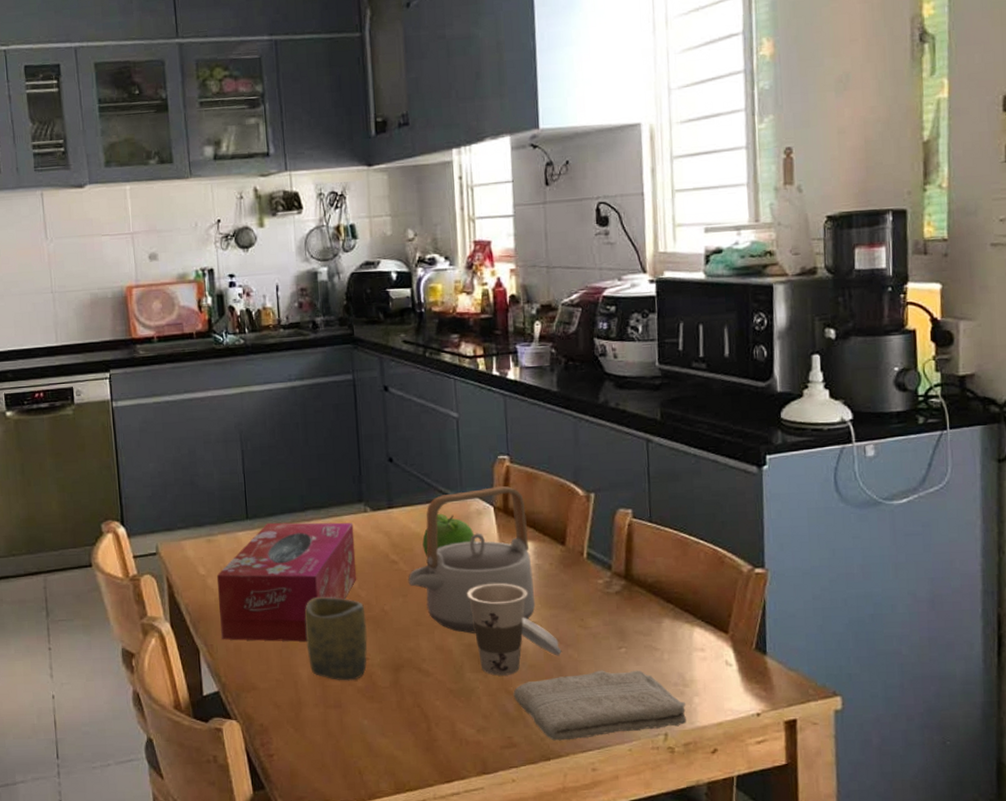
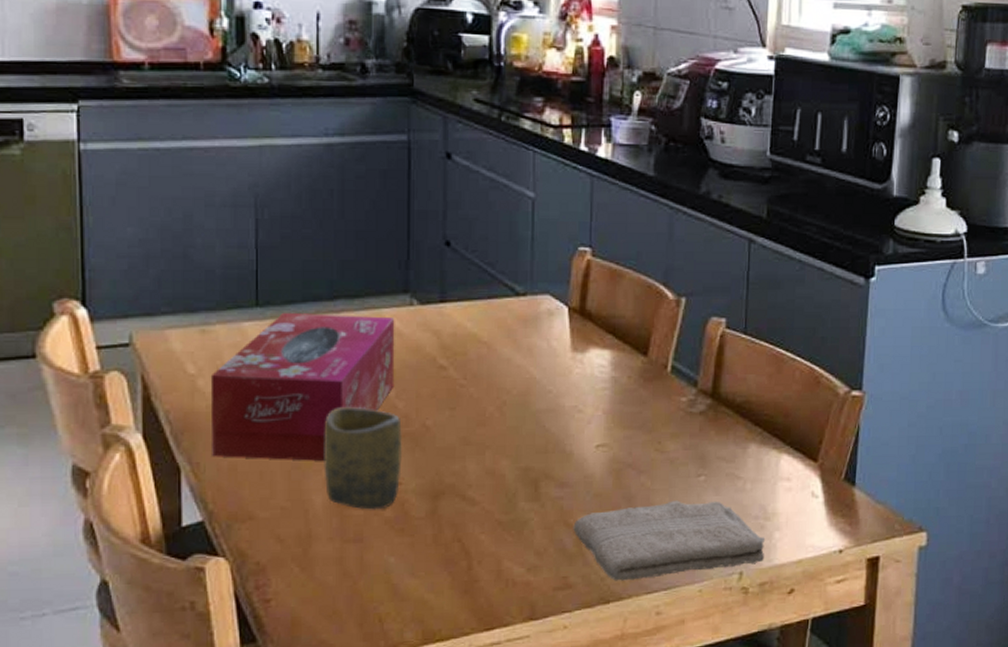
teapot: present [408,485,536,634] -> none [458,282,608,456]
fruit: present [422,513,476,557] -> none [479,311,544,363]
cup: present [466,583,562,676] -> none [527,397,634,506]

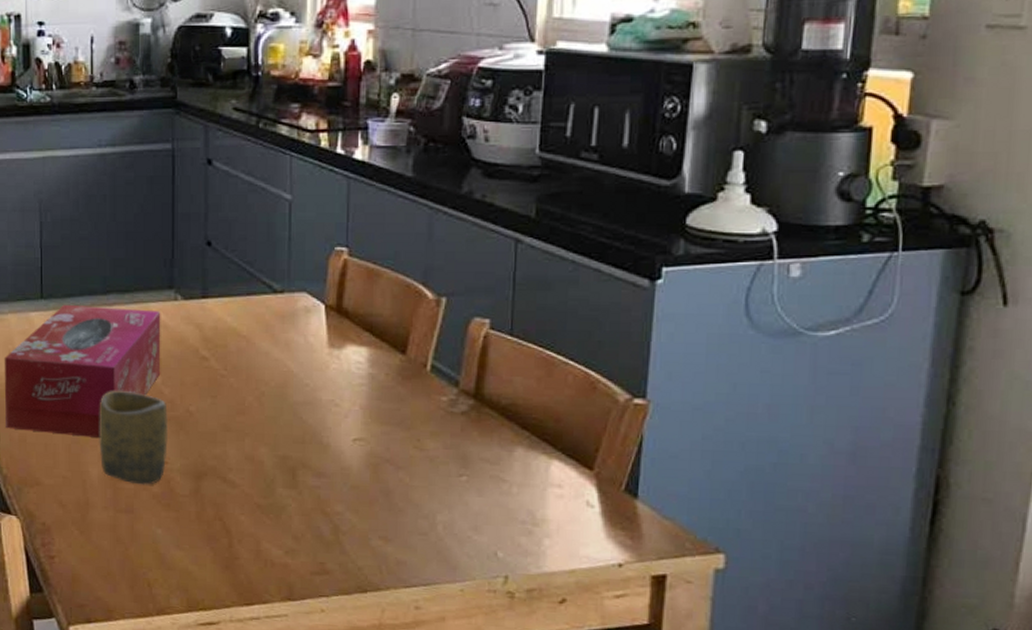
washcloth: present [573,500,766,581] -> none [330,498,534,573]

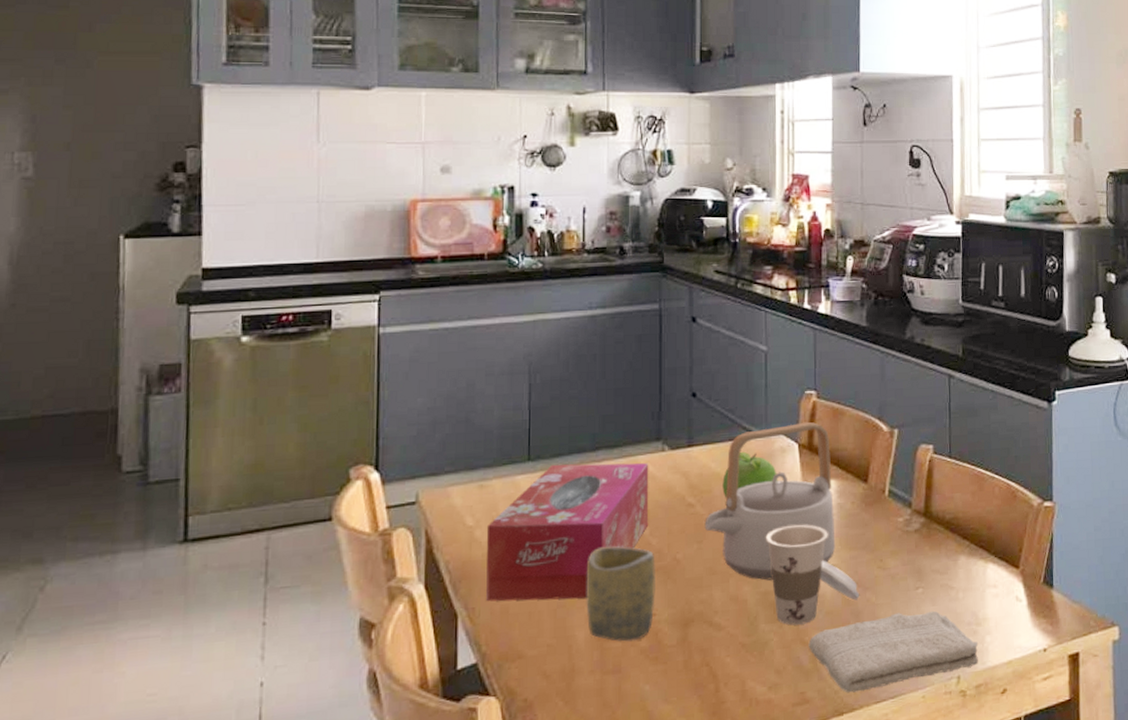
teapot: none [219,281,366,445] -> present [704,421,836,581]
fruit: none [239,307,301,356] -> present [722,451,778,499]
cup: none [285,390,392,495] -> present [765,524,860,626]
washcloth: none [330,498,534,573] -> present [808,610,979,693]

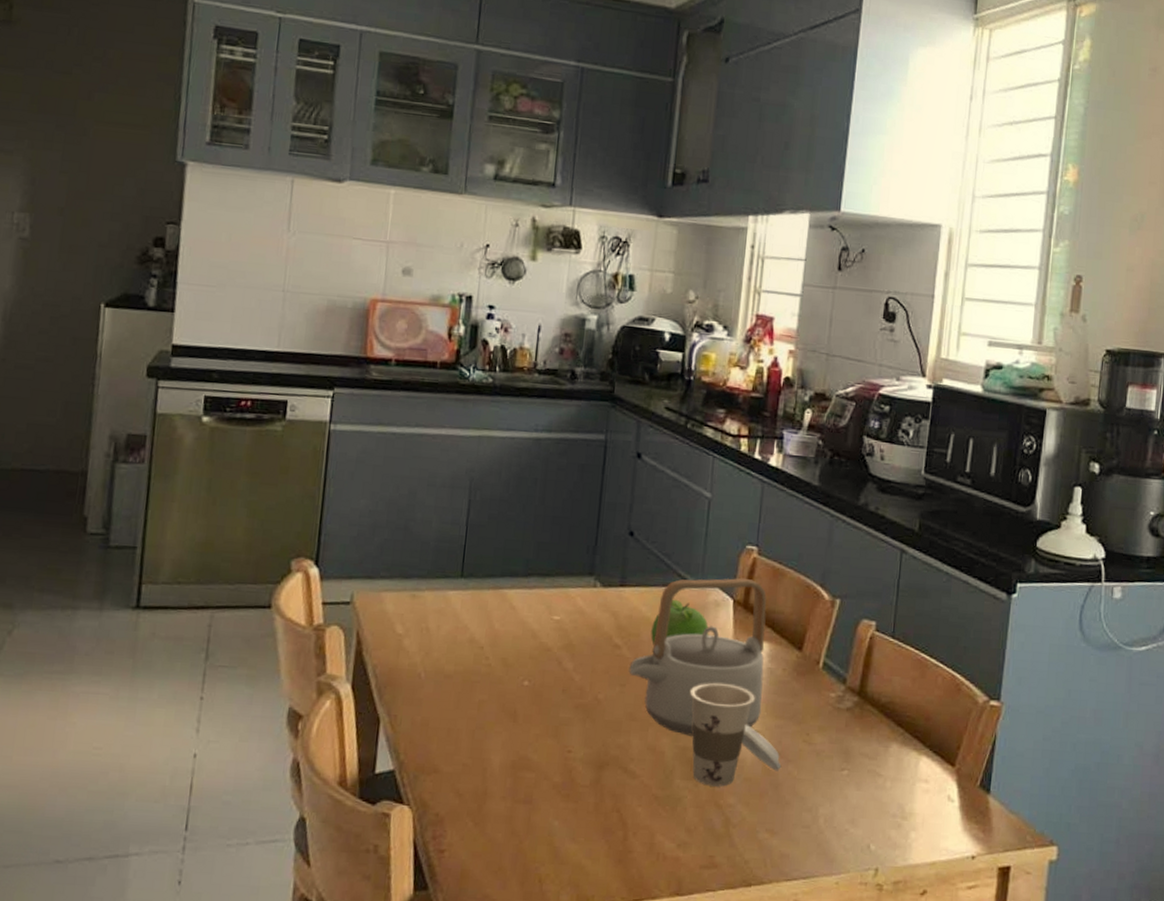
tissue box: present [486,463,649,602] -> none [408,584,580,724]
cup: present [586,546,655,642] -> none [504,675,576,775]
washcloth: present [808,610,979,693] -> none [722,791,902,866]

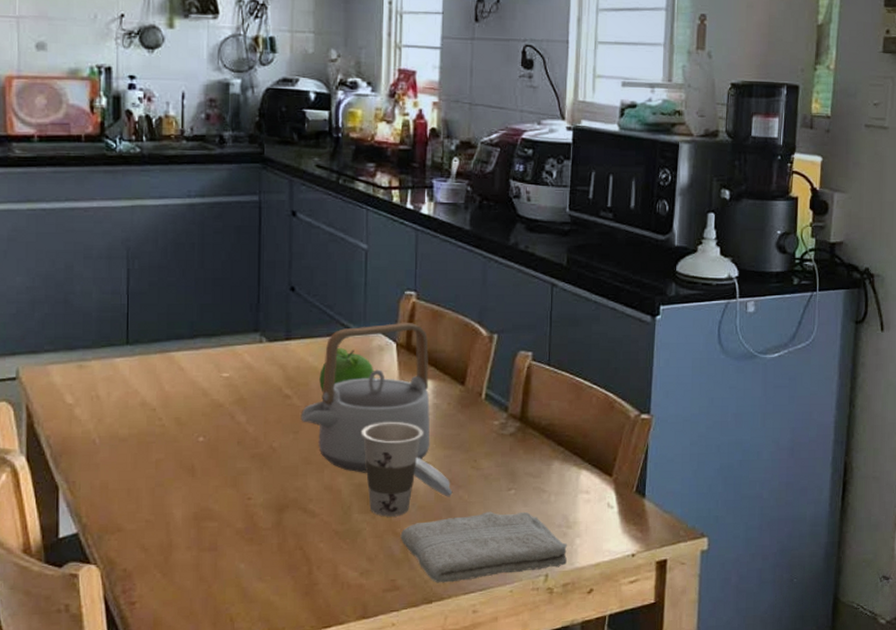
washcloth: none [722,791,902,866] -> present [400,511,568,583]

